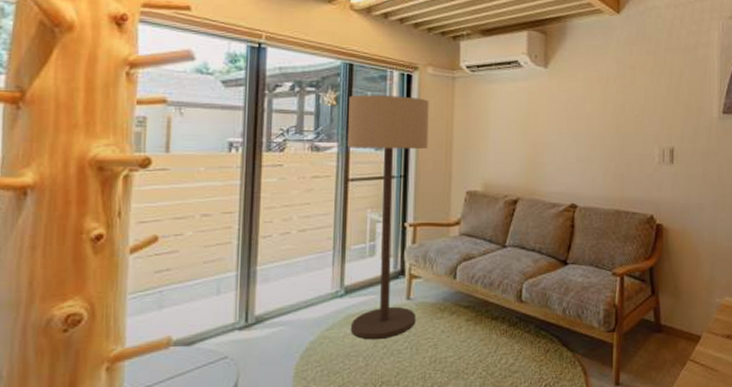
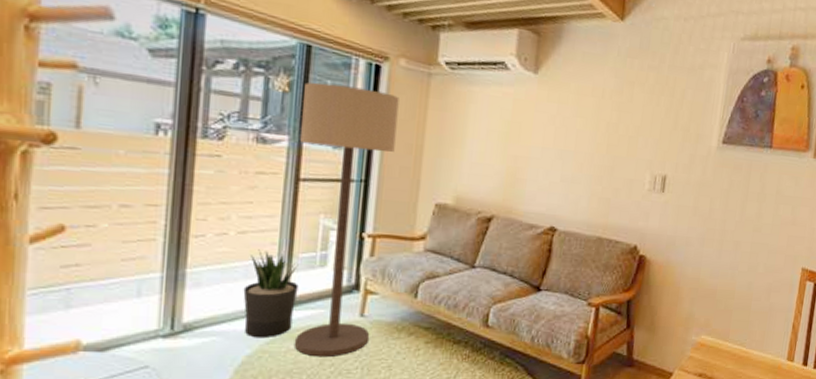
planter: none [305,244,352,324] -> present [243,249,299,337]

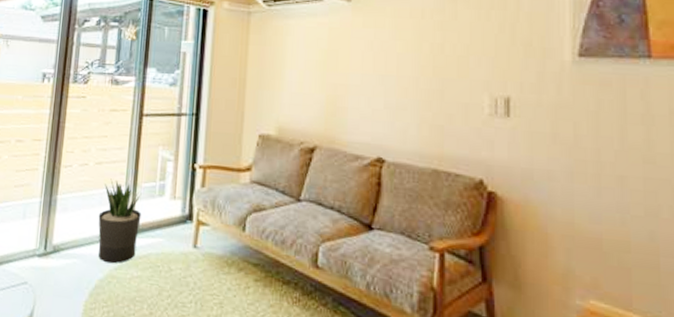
floor lamp: present [294,82,399,358] -> none [137,29,224,288]

